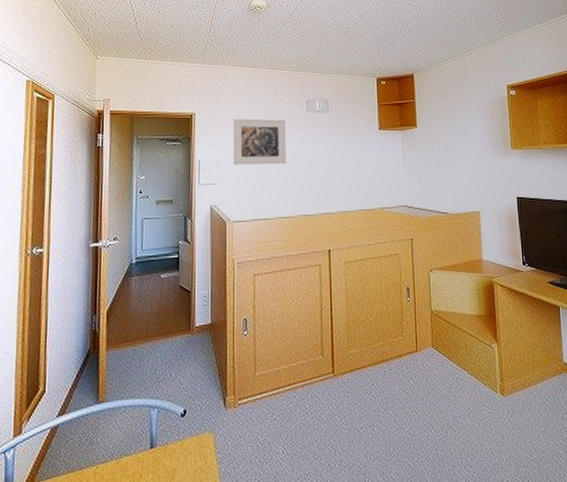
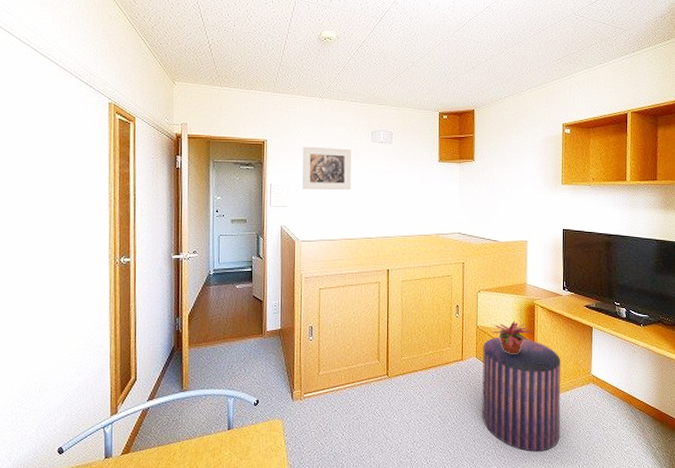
stool: none [439,322,535,460] -> present [482,336,561,452]
potted plant: none [448,303,493,341] -> present [491,321,532,353]

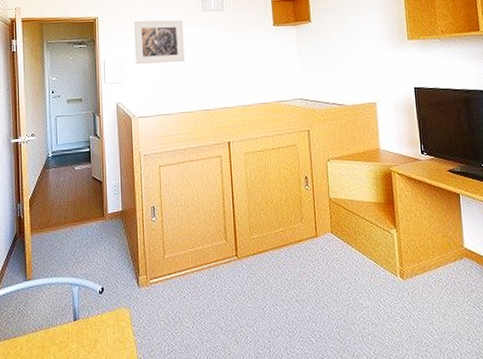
stool: present [482,336,561,452] -> none [338,209,436,339]
potted plant: present [491,321,532,353] -> none [346,191,391,227]

